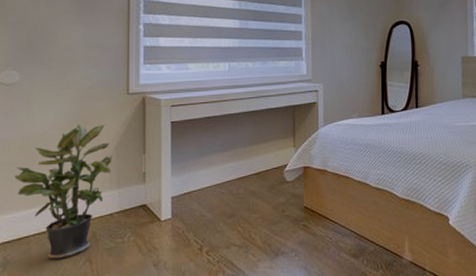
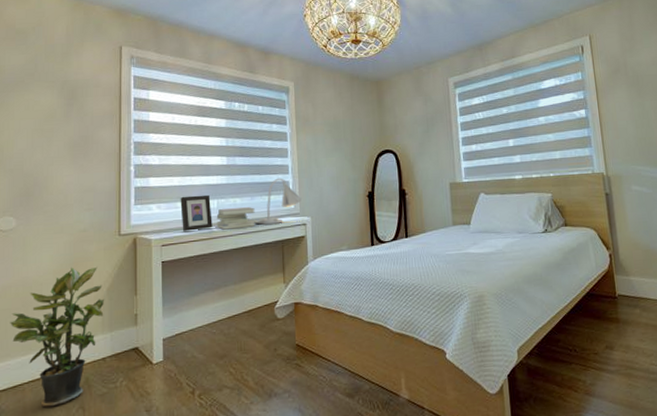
picture frame: none [191,57,224,93] -> present [180,194,213,231]
books: none [227,72,269,93] -> present [216,207,258,230]
table lamp: none [266,43,314,91] -> present [254,178,302,226]

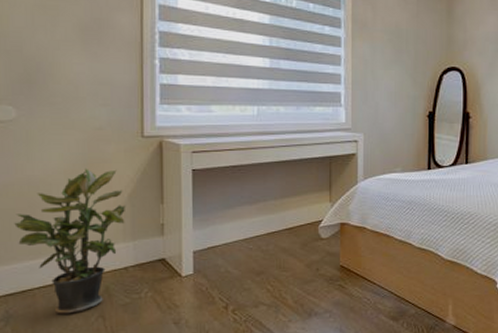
picture frame: present [180,194,213,231] -> none [214,99,252,138]
books: present [216,207,258,230] -> none [256,117,303,140]
table lamp: present [254,178,302,226] -> none [299,87,354,139]

